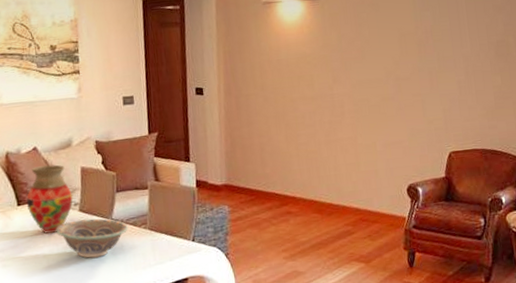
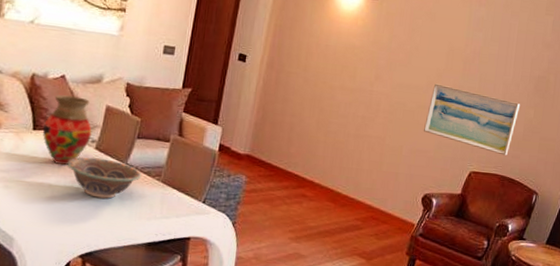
wall art: none [392,72,486,129] -> present [424,83,521,156]

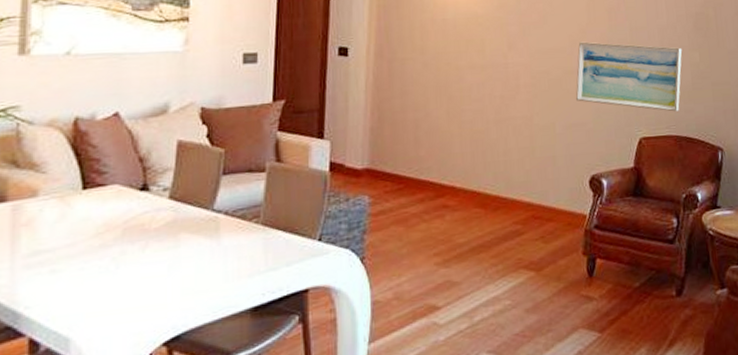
vase: present [42,94,92,165] -> none [95,136,162,228]
decorative bowl: present [67,157,141,199] -> none [133,208,233,262]

